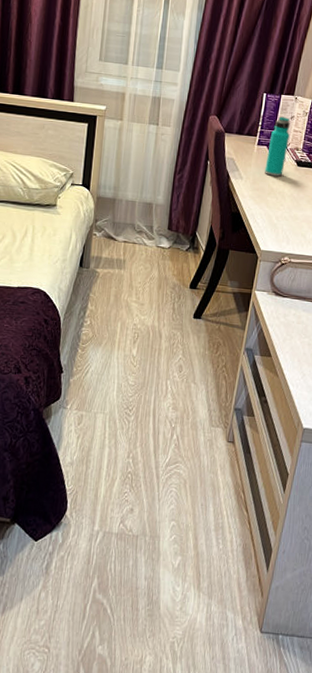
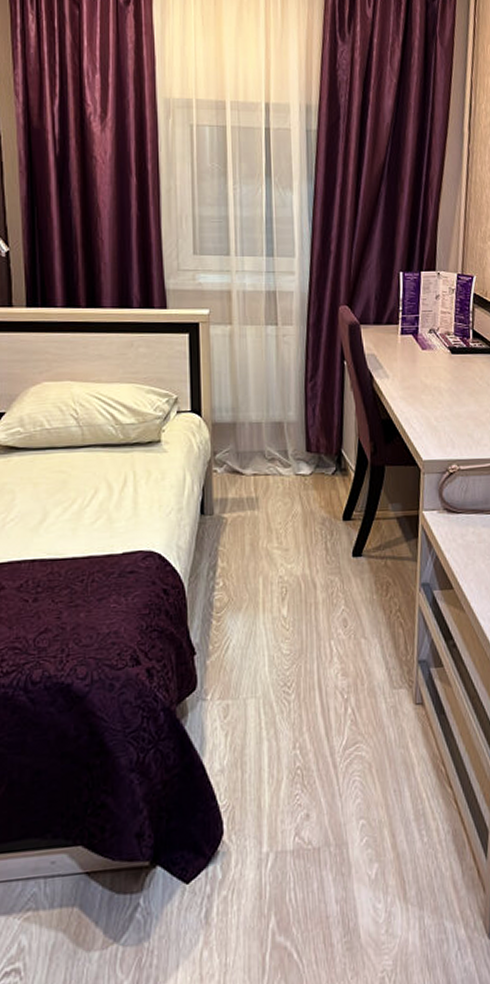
water bottle: present [265,116,290,177] -> none [413,297,438,369]

